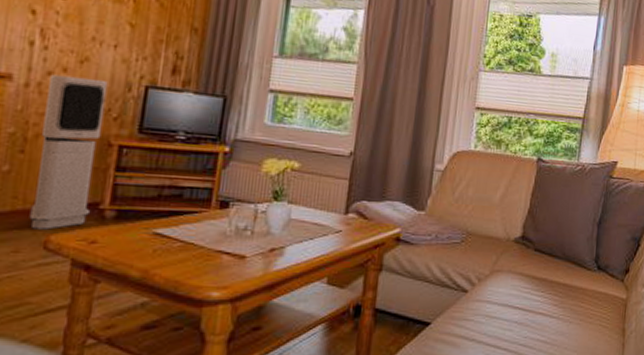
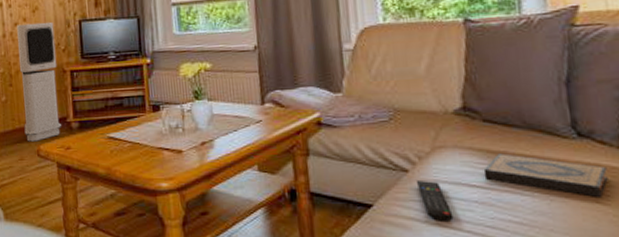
remote control: none [471,300,496,340] -> present [416,179,454,221]
hardback book: none [526,280,611,322] -> present [483,153,608,199]

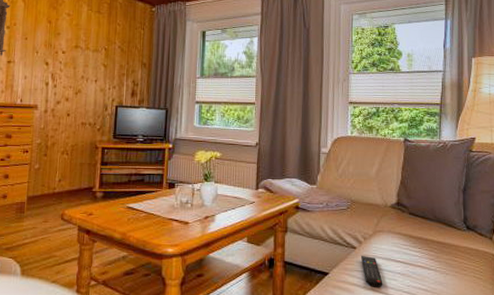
air purifier: present [17,21,62,142] -> none [52,103,93,207]
hardback book: present [483,153,608,199] -> none [406,238,482,274]

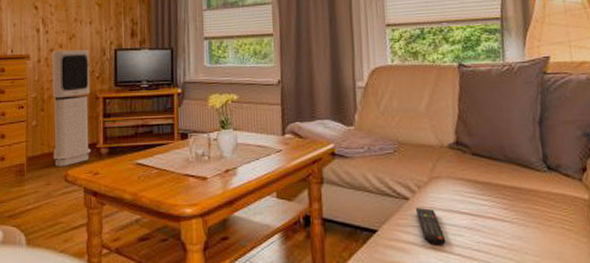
air purifier: none [52,103,93,207] -> present [52,49,92,167]

